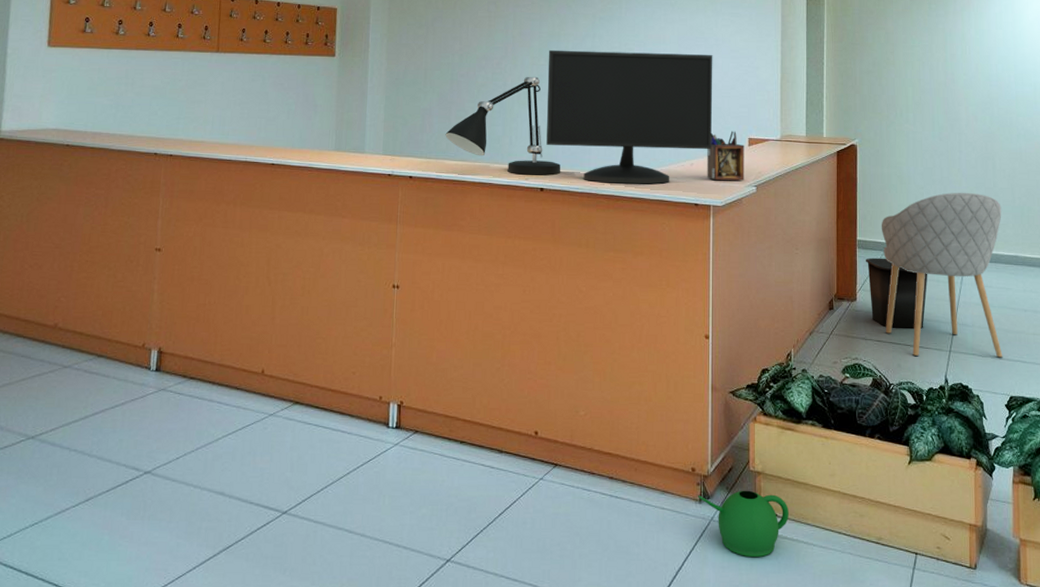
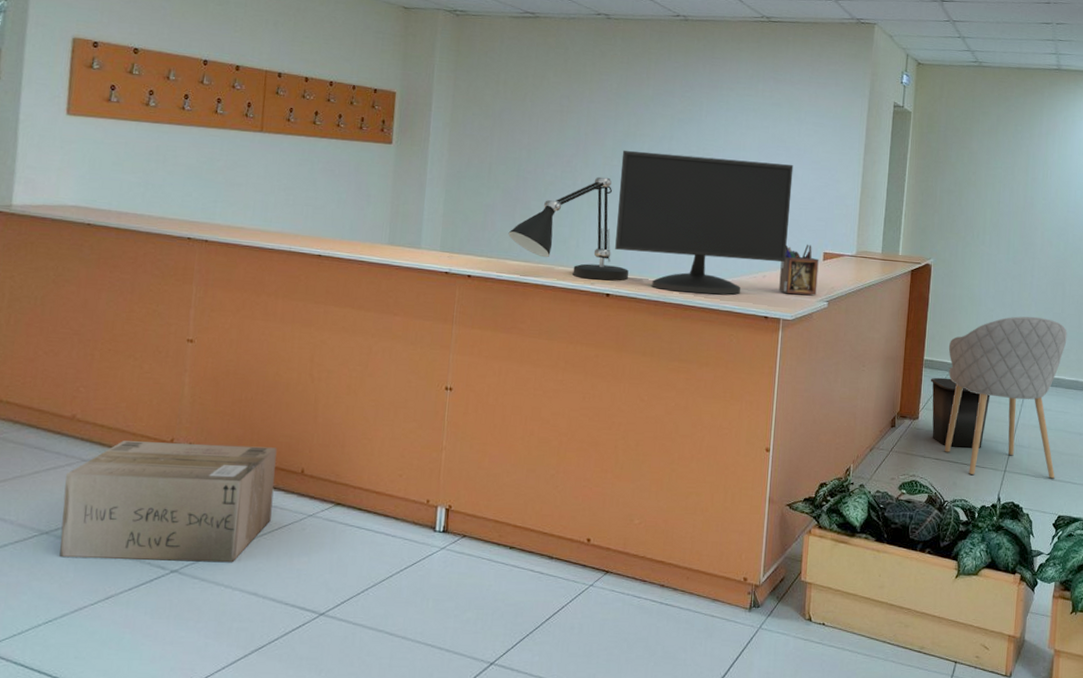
cardboard box: none [44,347,239,463] -> present [59,441,277,563]
watering can: present [697,490,790,558] -> none [747,600,837,665]

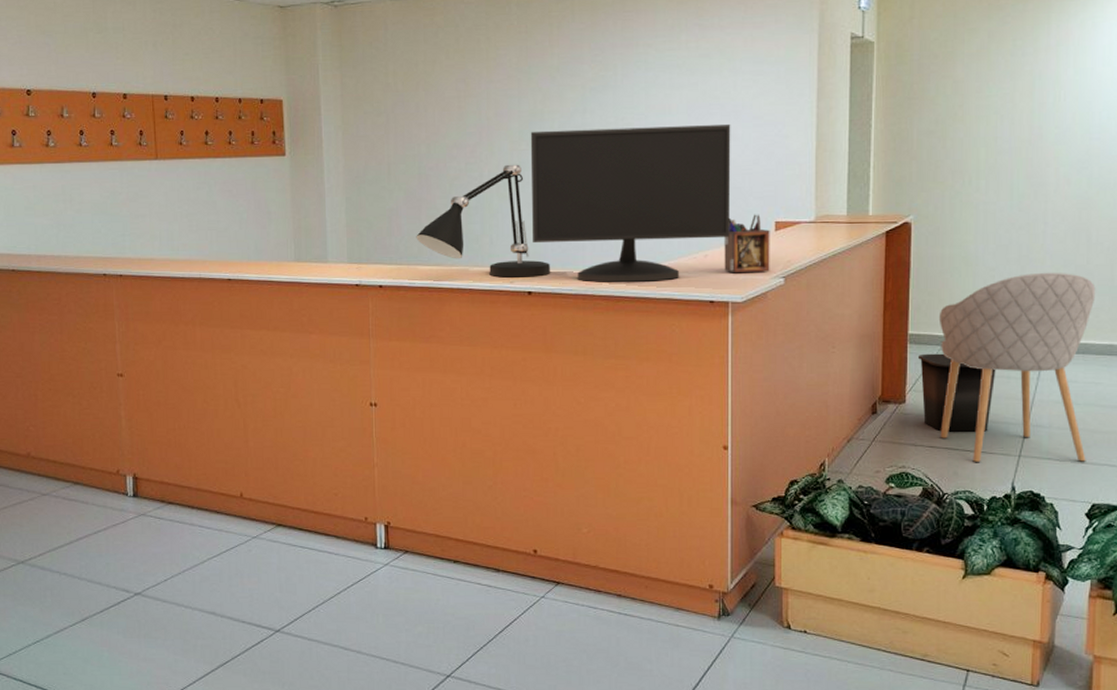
cardboard box: present [59,441,277,563] -> none [31,473,218,585]

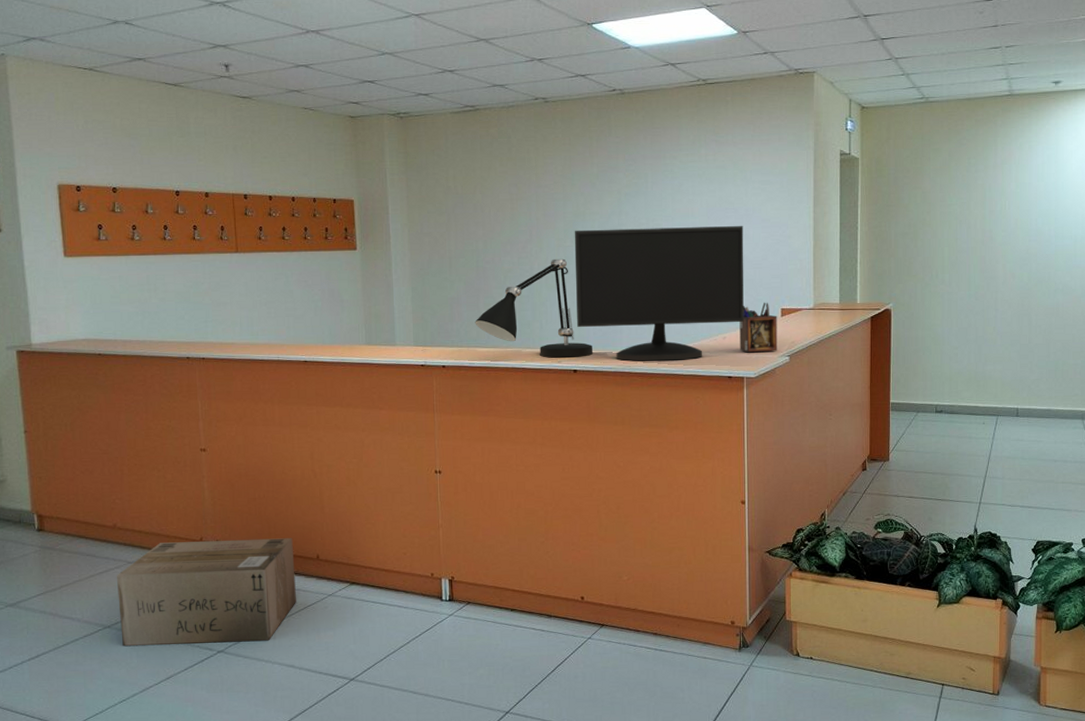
cardboard box: none [31,473,218,585] -> present [117,538,296,646]
waste bin: present [917,353,996,432] -> none [898,418,960,484]
chair: present [938,272,1096,463] -> none [914,350,1036,510]

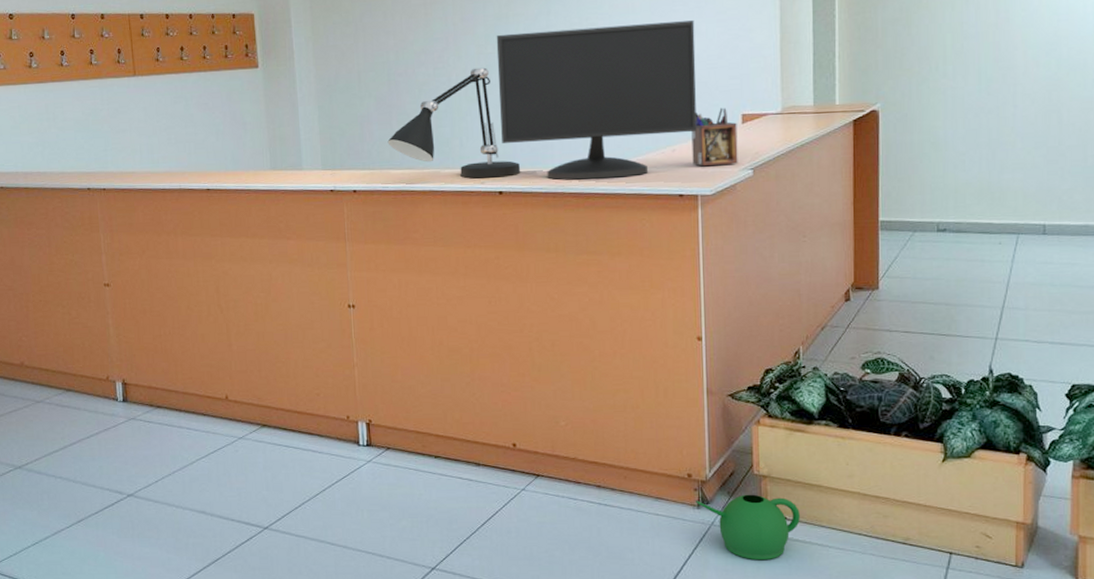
cardboard box: present [117,538,296,646] -> none [26,377,206,487]
watering can: none [737,638,824,696] -> present [695,494,801,561]

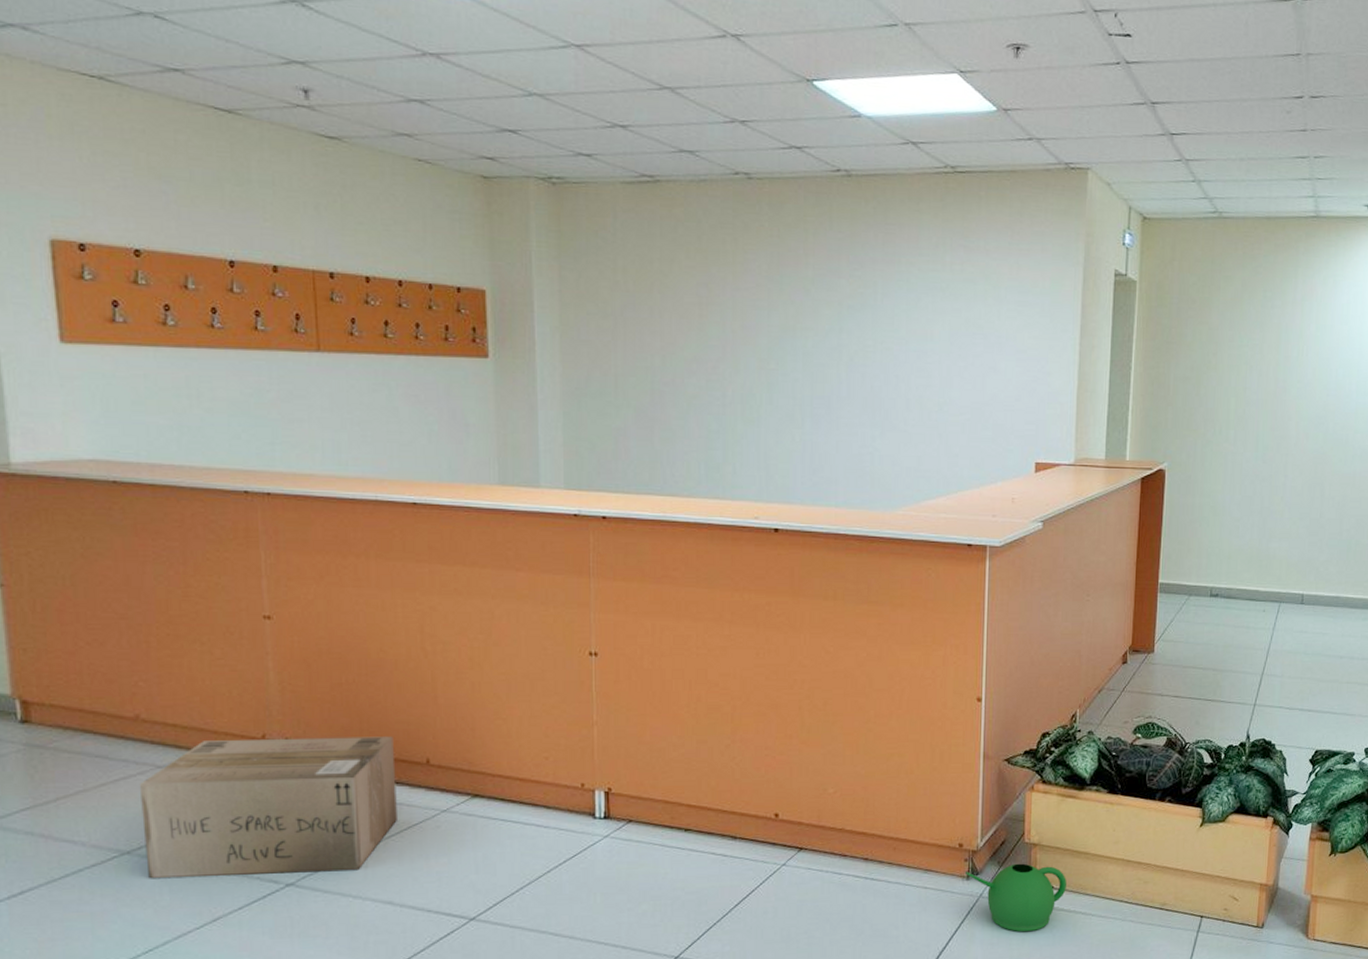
cardboard box: none [26,377,206,487] -> present [140,736,397,878]
desk lamp: present [387,67,521,180] -> none [647,384,801,514]
computer monitor: present [496,20,697,180] -> none [780,349,994,522]
desk organizer: present [691,107,738,167] -> none [983,454,1030,516]

